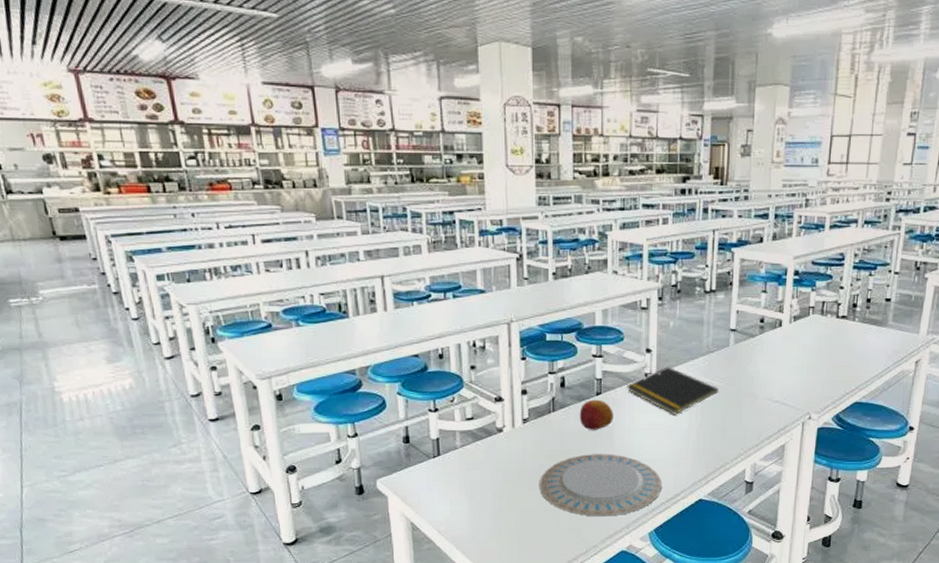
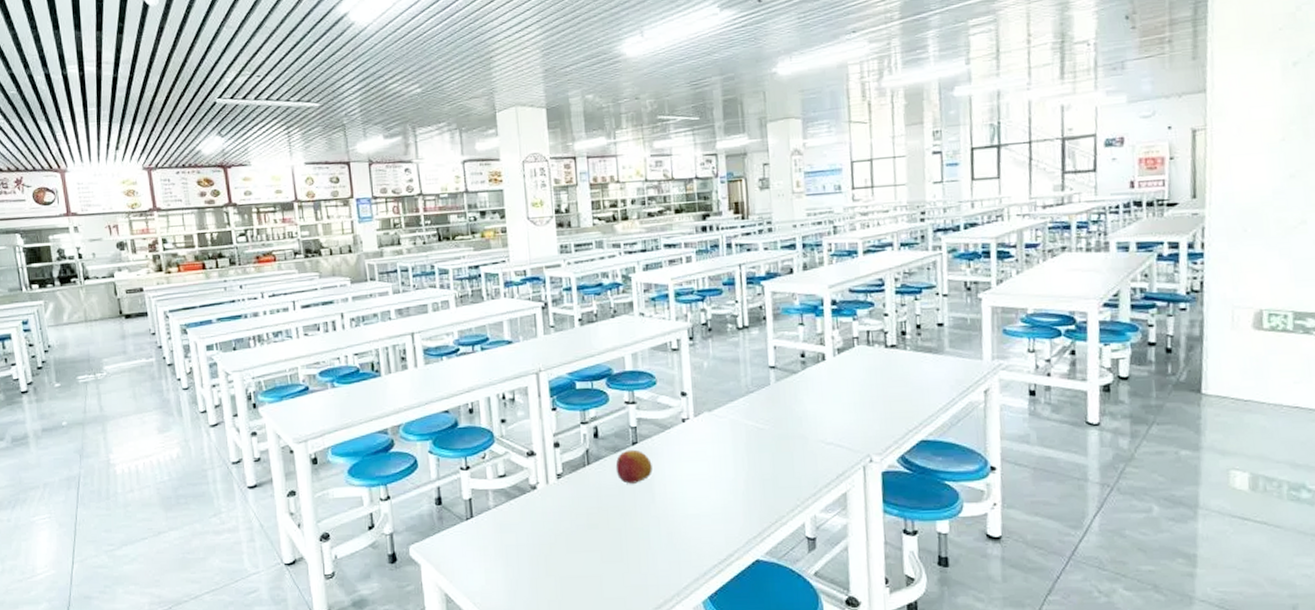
plate: present [539,454,662,517] -> none [577,510,713,583]
notepad: present [627,366,719,415] -> none [664,410,764,464]

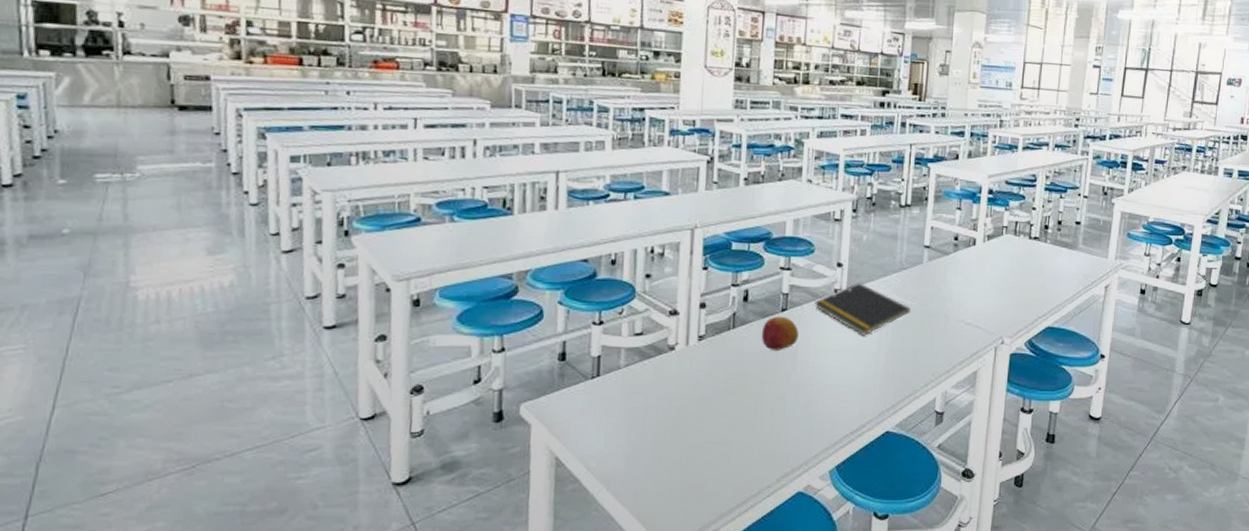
notepad: none [664,410,764,464] -> present [814,282,911,336]

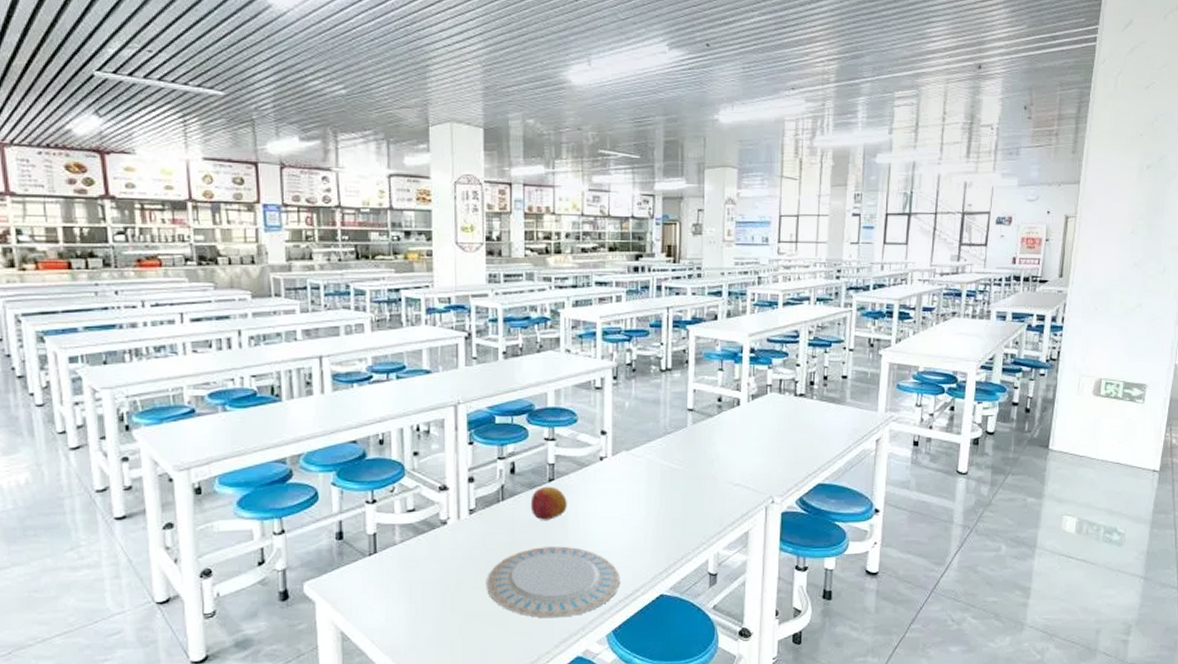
plate: none [710,378,847,451] -> present [486,546,620,618]
notepad: present [814,282,911,336] -> none [581,449,678,502]

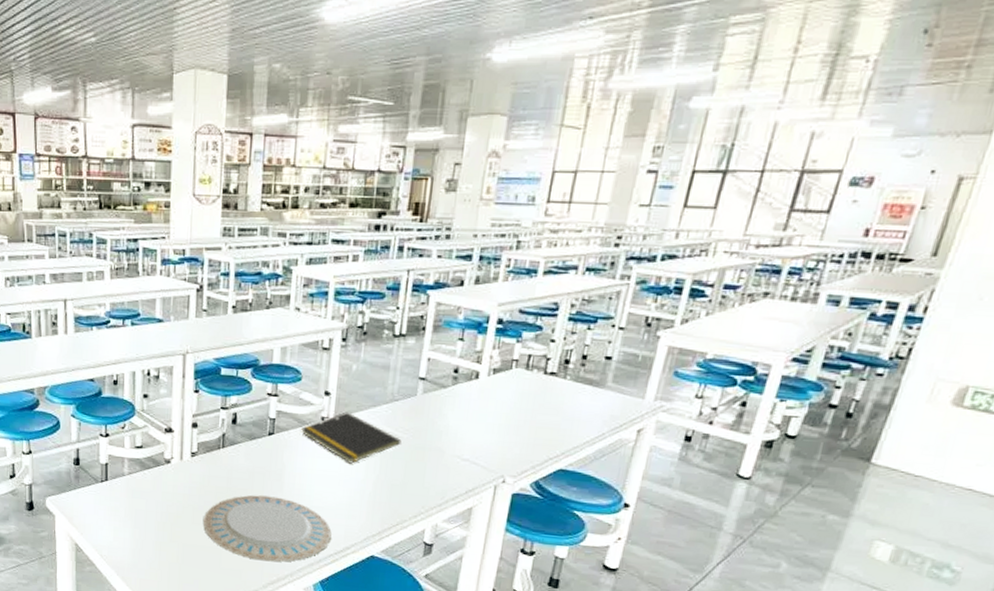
fruit: present [530,486,567,520] -> none [249,439,285,471]
notepad: none [581,449,678,502] -> present [301,412,402,464]

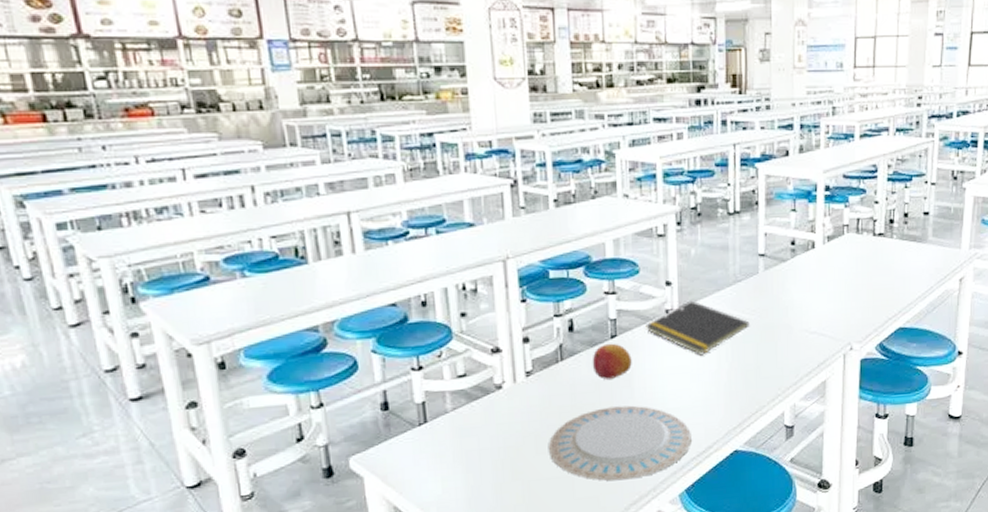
fruit: none [249,439,285,471] -> present [592,343,632,380]

